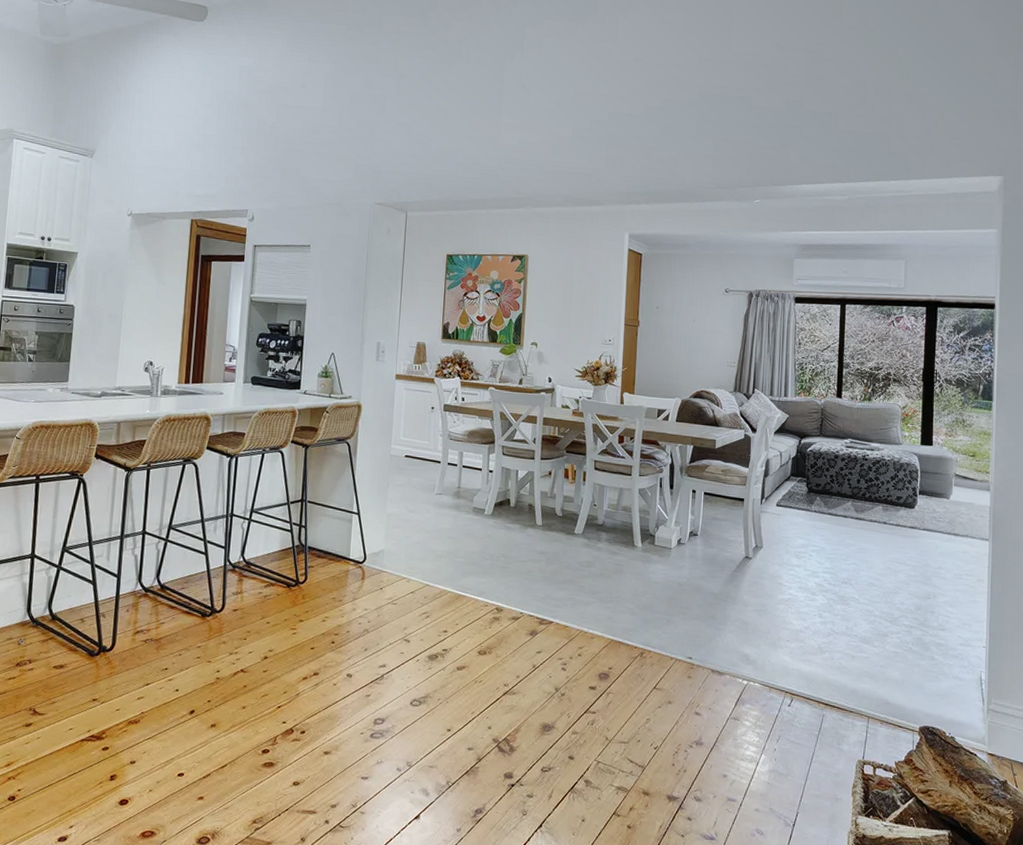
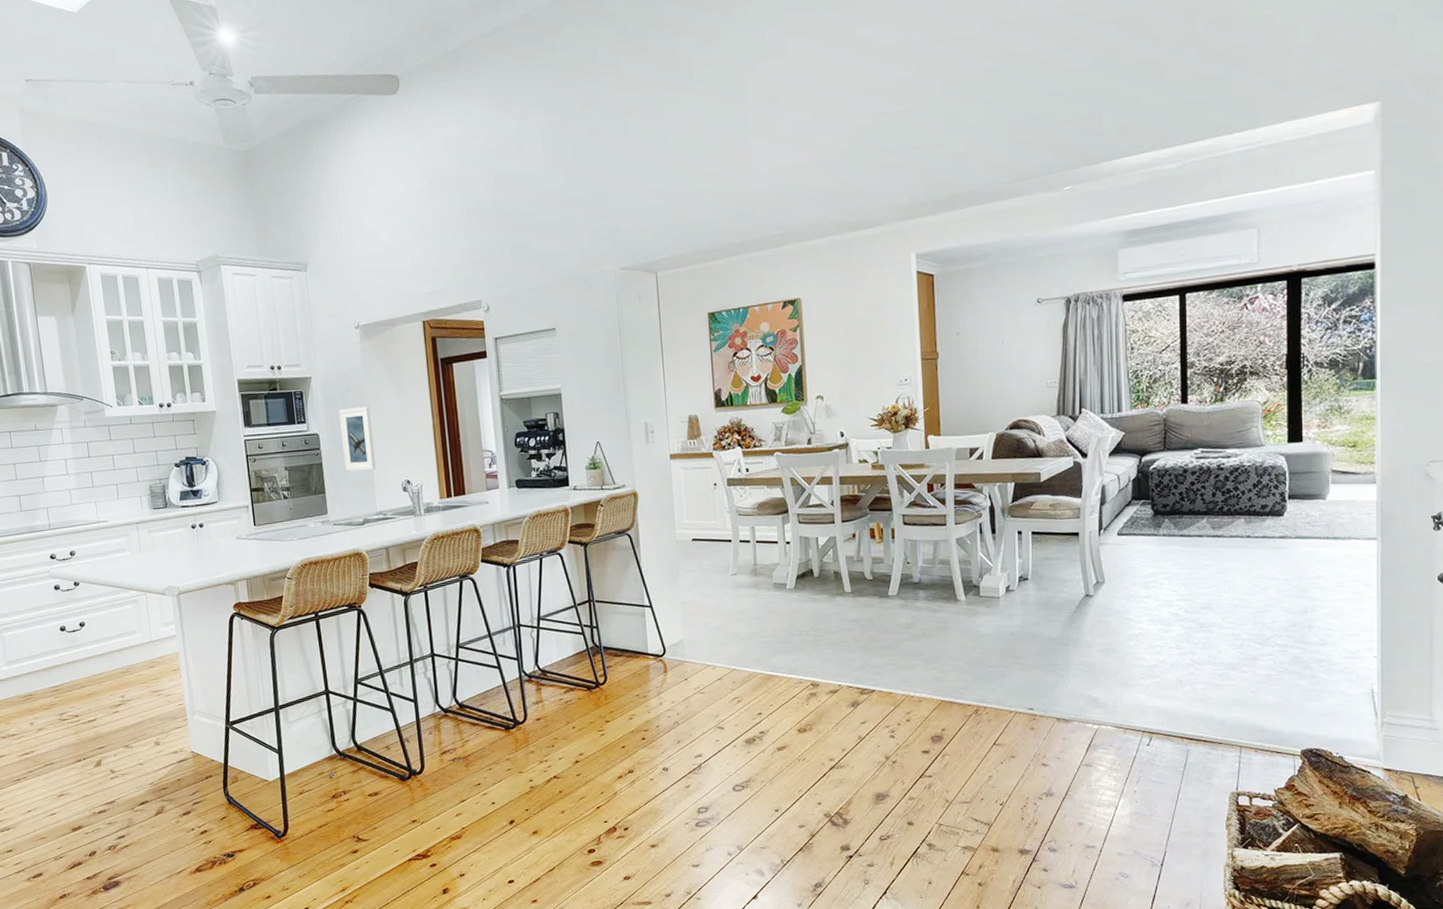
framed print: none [93,286,128,347] -> present [339,406,376,472]

